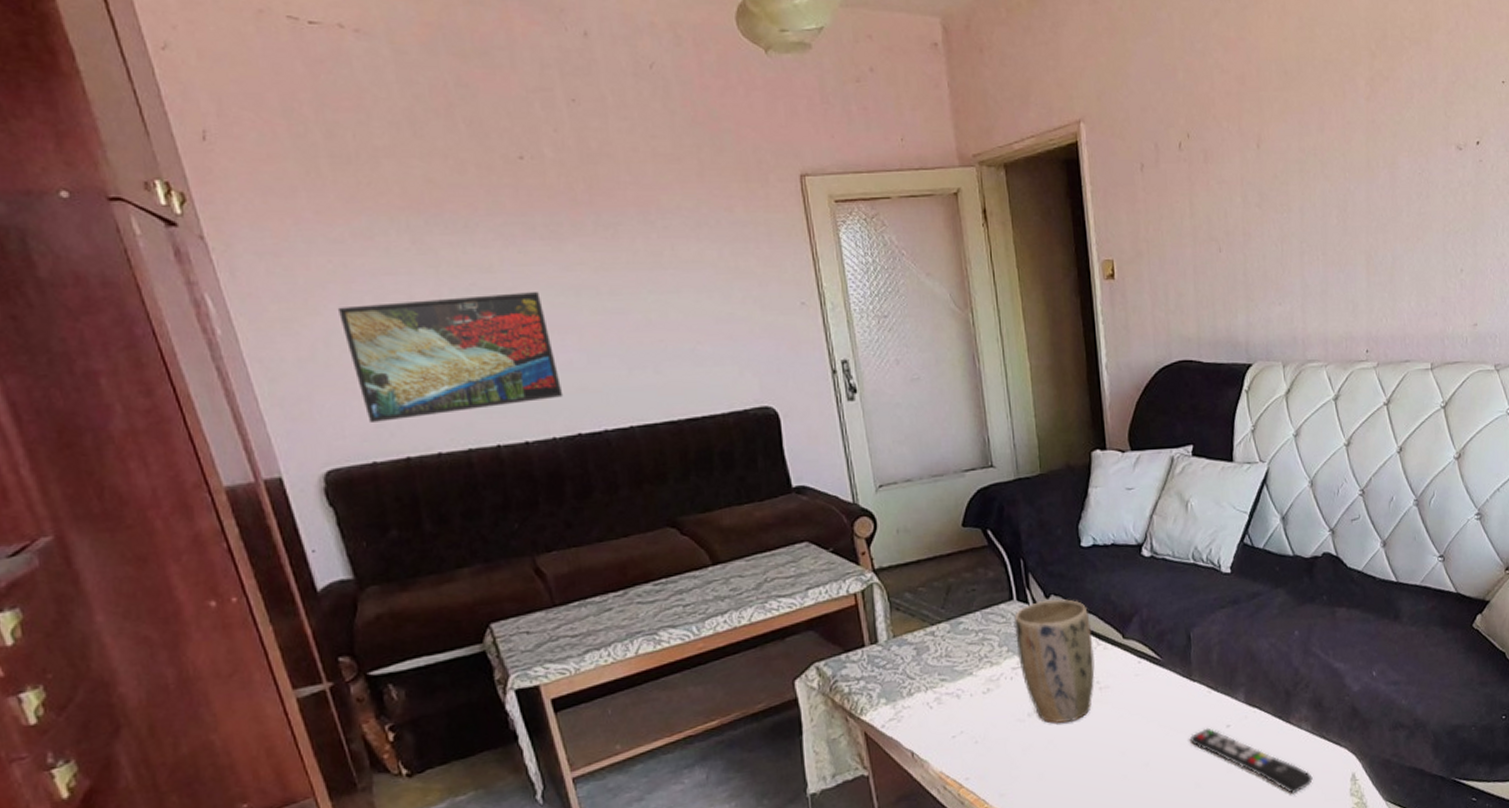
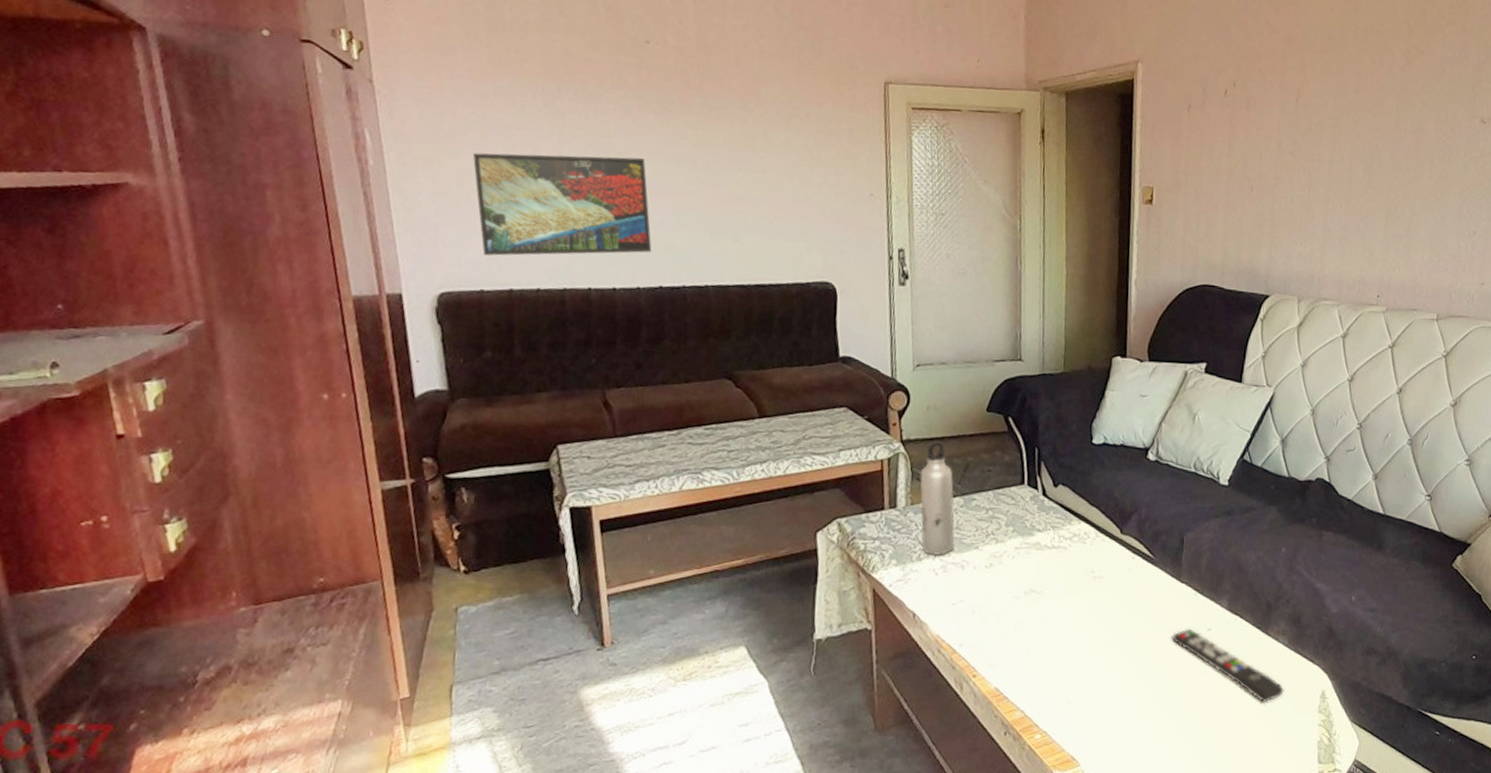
water bottle: none [899,565,947,688] -> present [920,441,955,555]
plant pot: present [1013,599,1095,724] -> none [1021,489,1093,606]

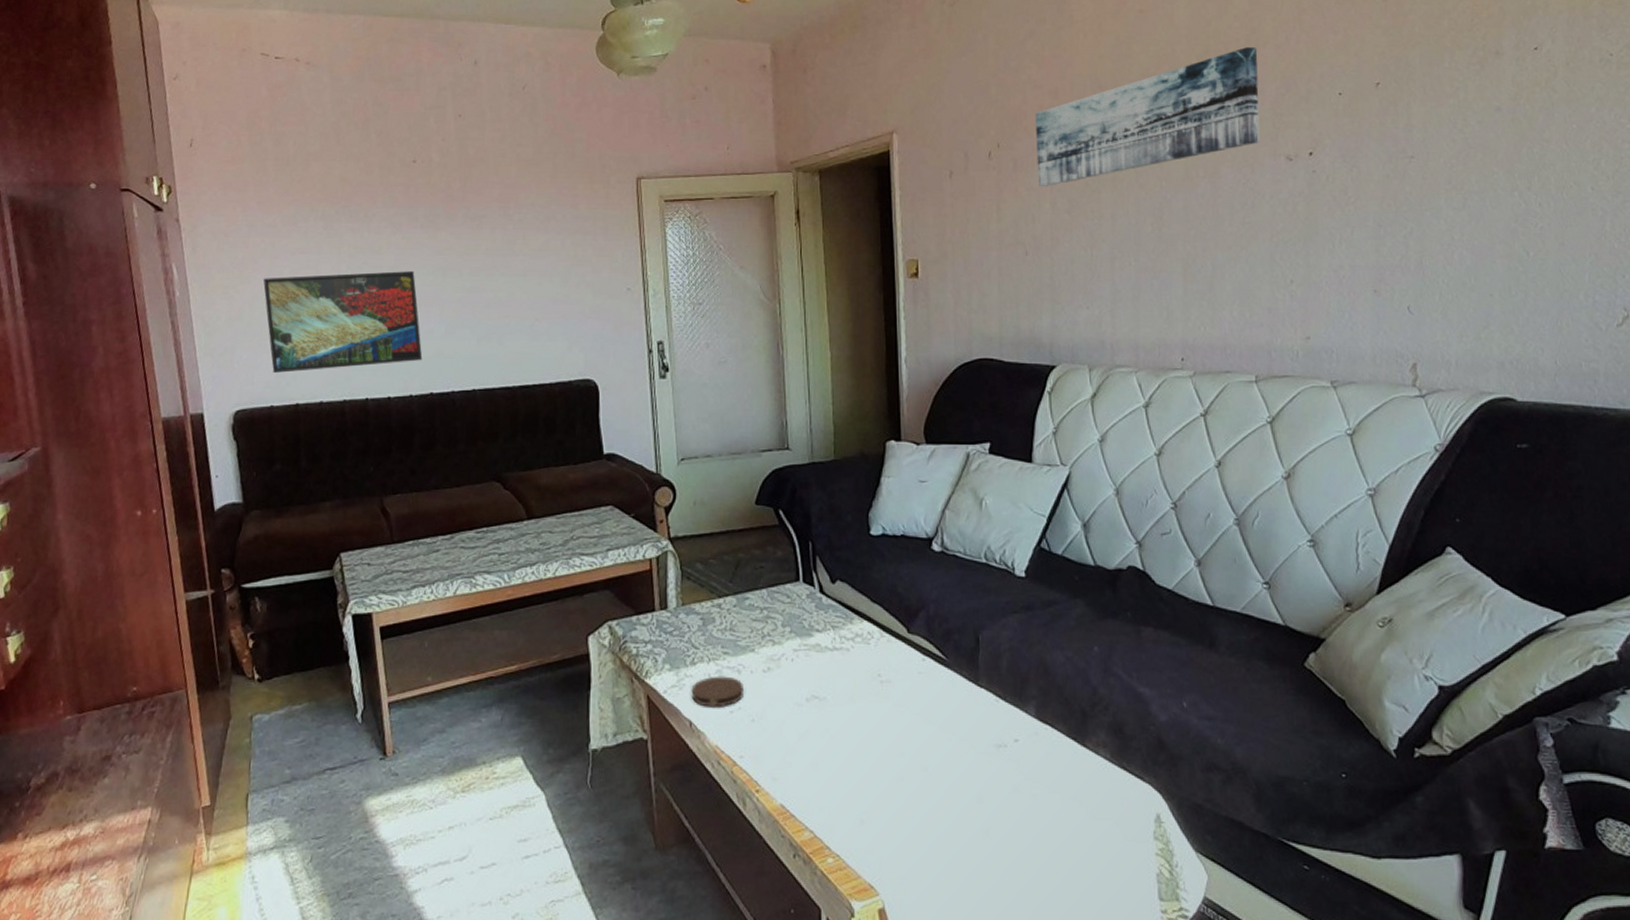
coaster: none [916,571,967,600] -> present [691,676,745,708]
water bottle: present [920,441,955,555] -> none [690,538,729,659]
remote control: present [1172,628,1284,704] -> none [974,739,1110,828]
wall art: none [1267,14,1466,128] -> present [1035,47,1260,186]

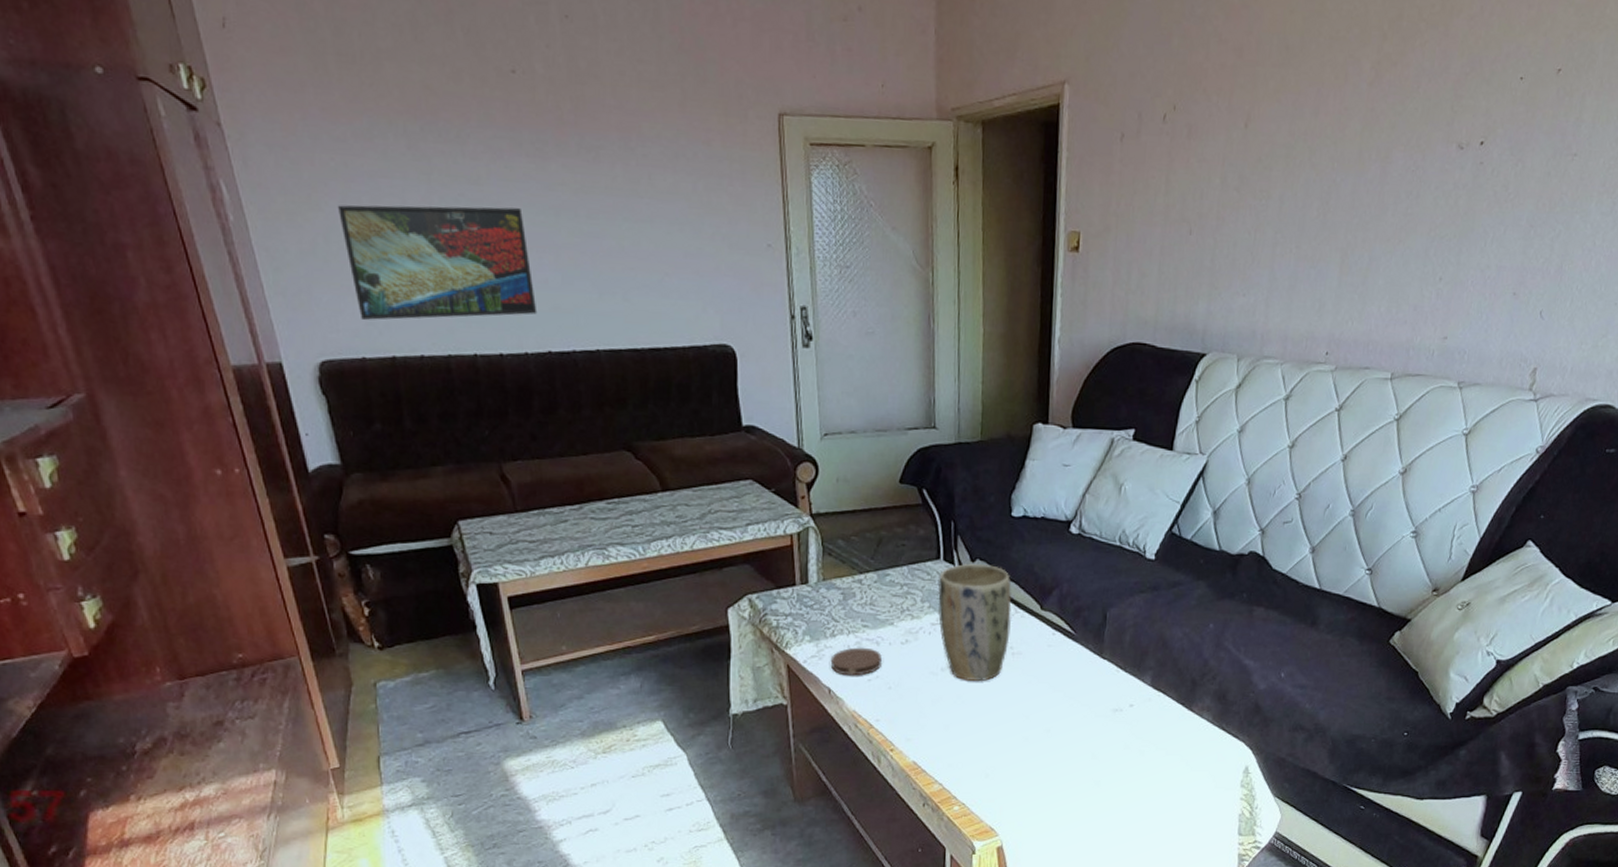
plant pot: none [798,586,877,713] -> present [937,564,1012,682]
wall art: present [1035,47,1260,186] -> none [1210,15,1451,159]

